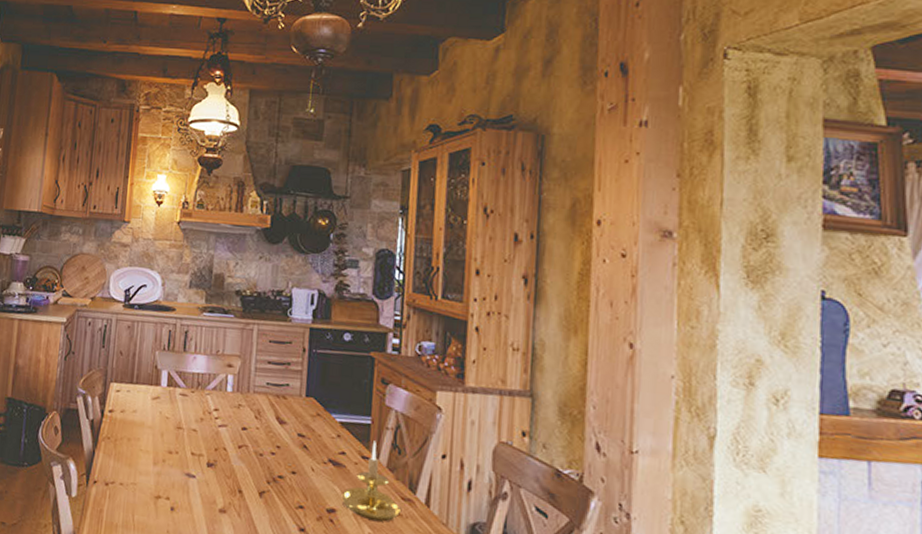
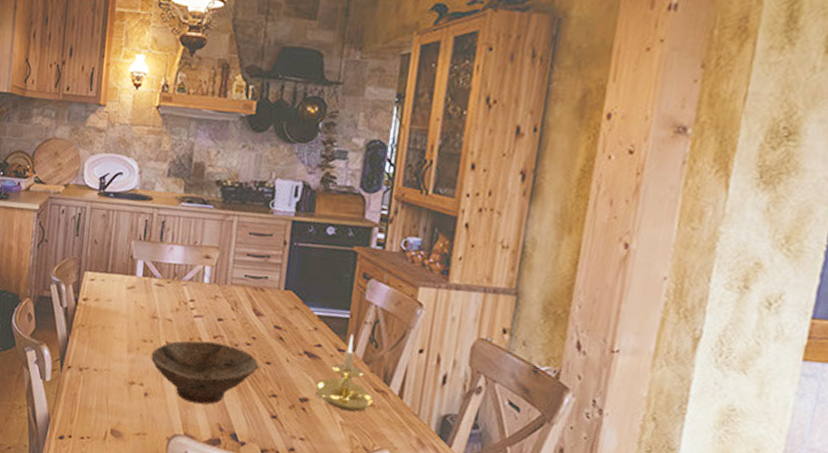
bowl: none [176,451,284,518] -> present [151,340,258,405]

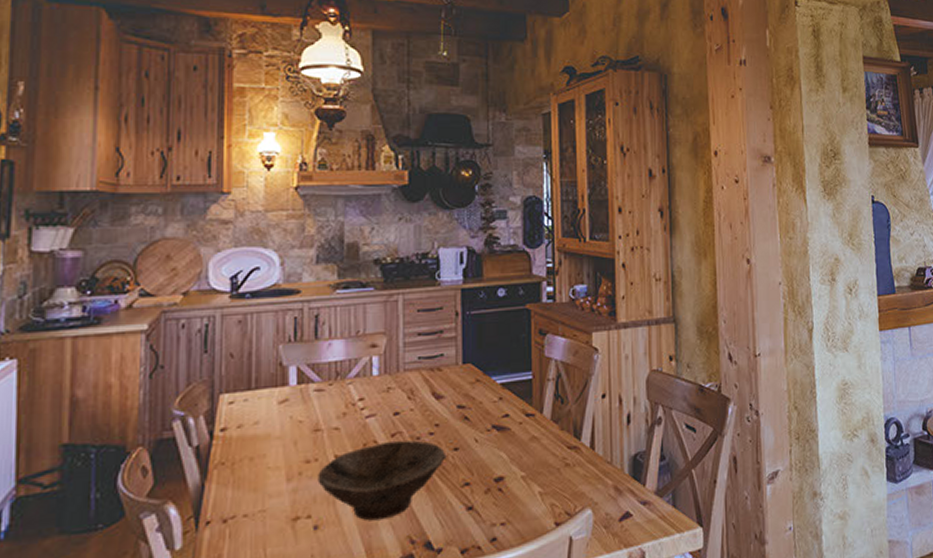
candle holder: present [315,334,375,412] -> none [508,395,569,478]

